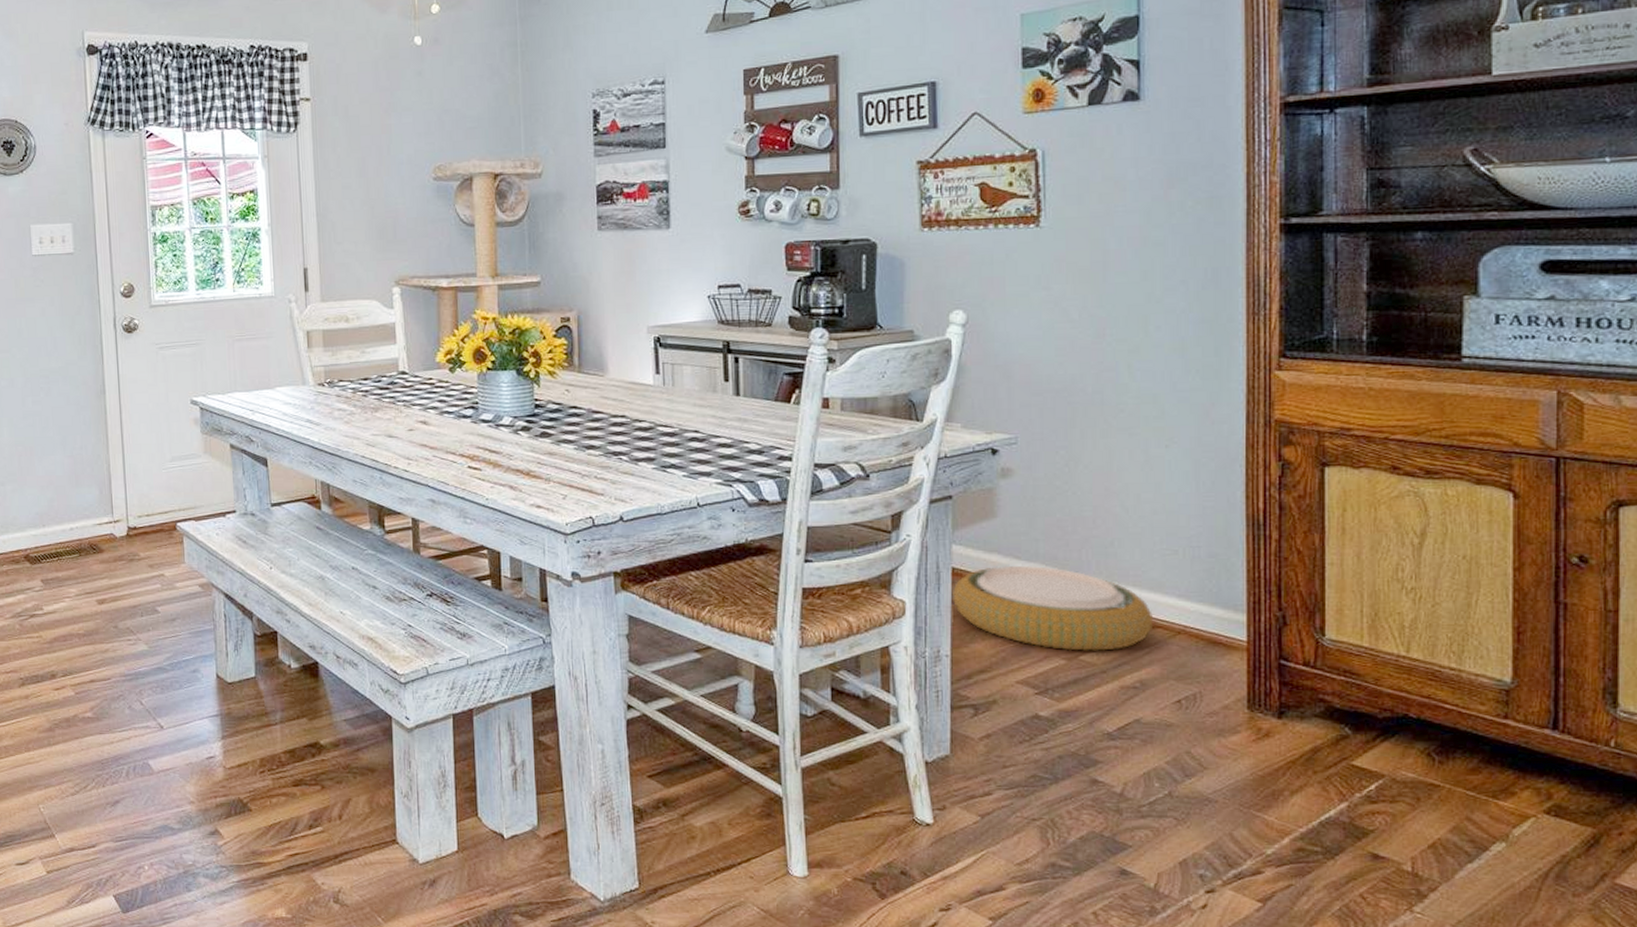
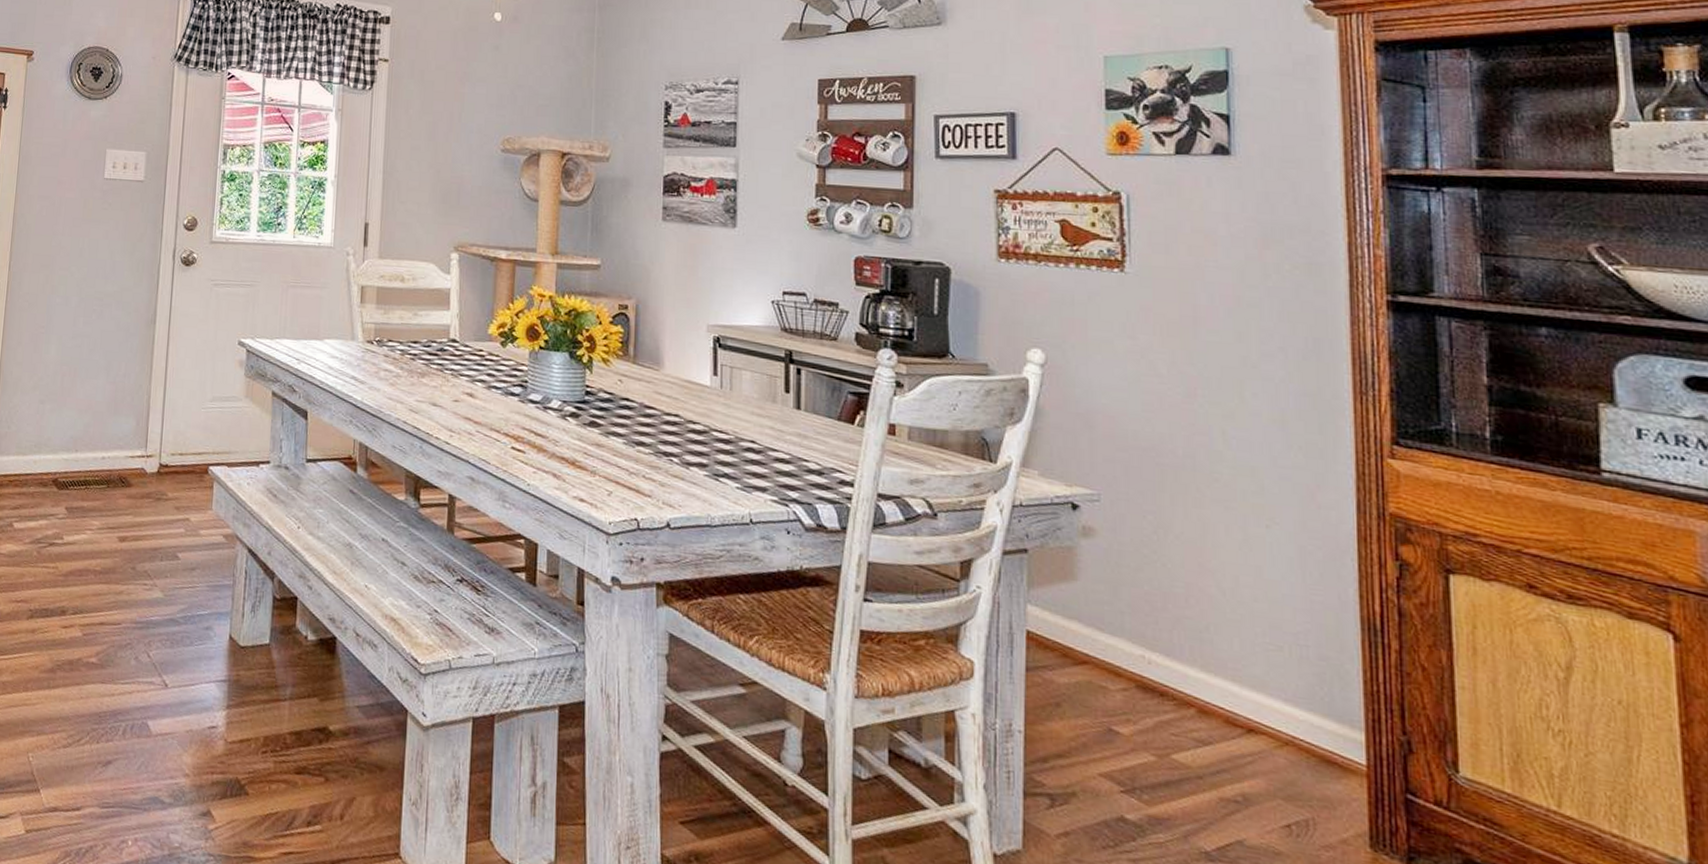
woven basket: present [951,565,1154,651] -> none [1026,636,1257,754]

